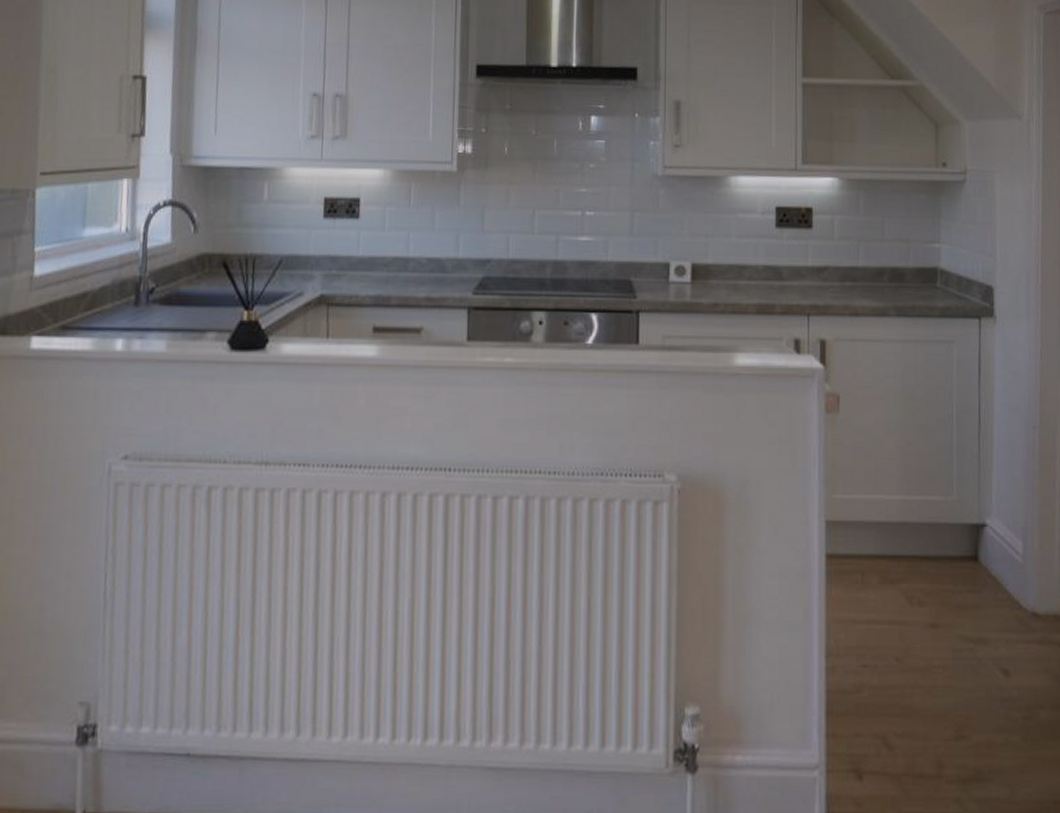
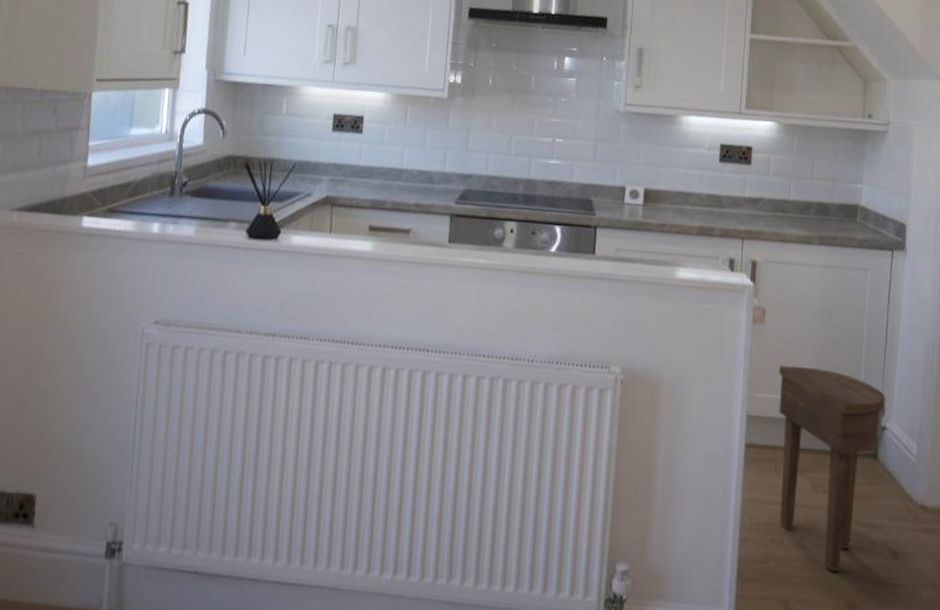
side table: none [858,460,984,698] -> present [778,366,886,572]

